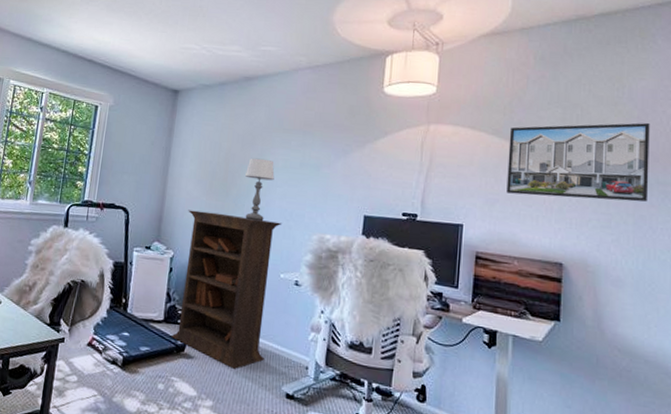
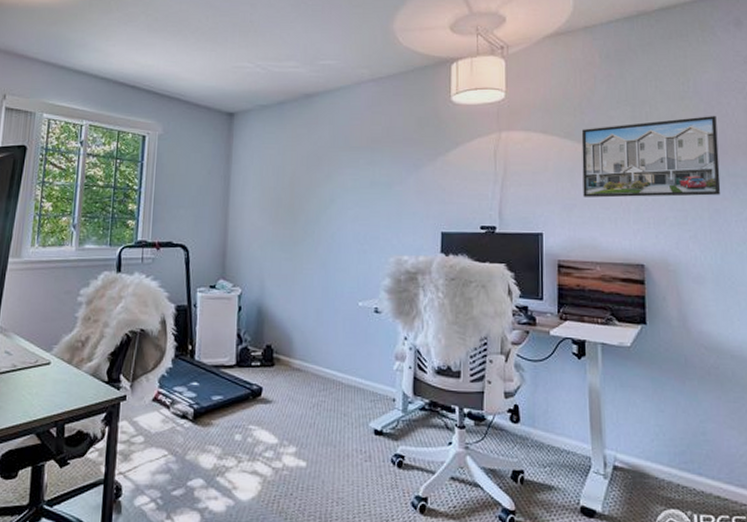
bookcase: present [171,210,283,369] -> none [245,241,357,409]
table lamp: present [245,158,275,222] -> none [313,180,344,248]

